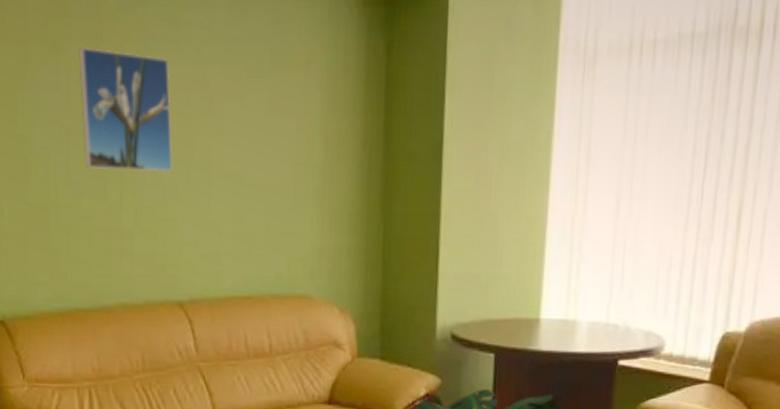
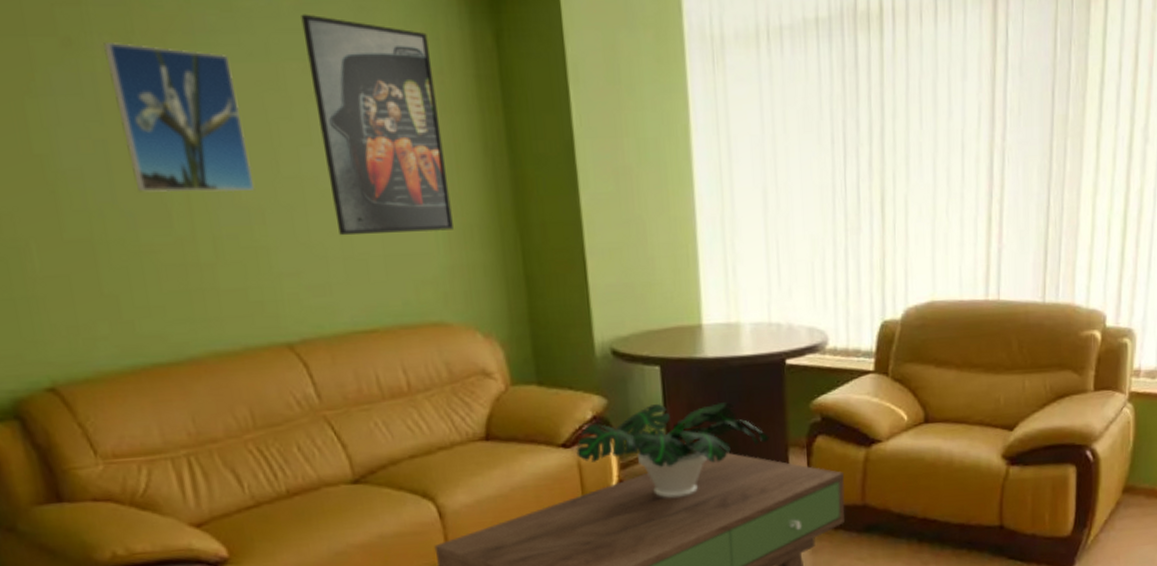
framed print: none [229,26,329,215] -> present [301,14,454,236]

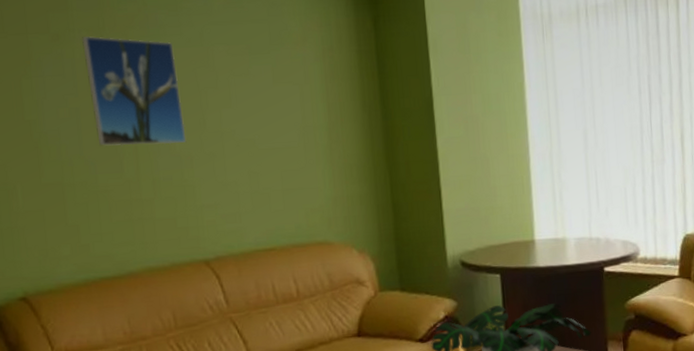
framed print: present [301,14,454,236] -> none [228,10,337,176]

